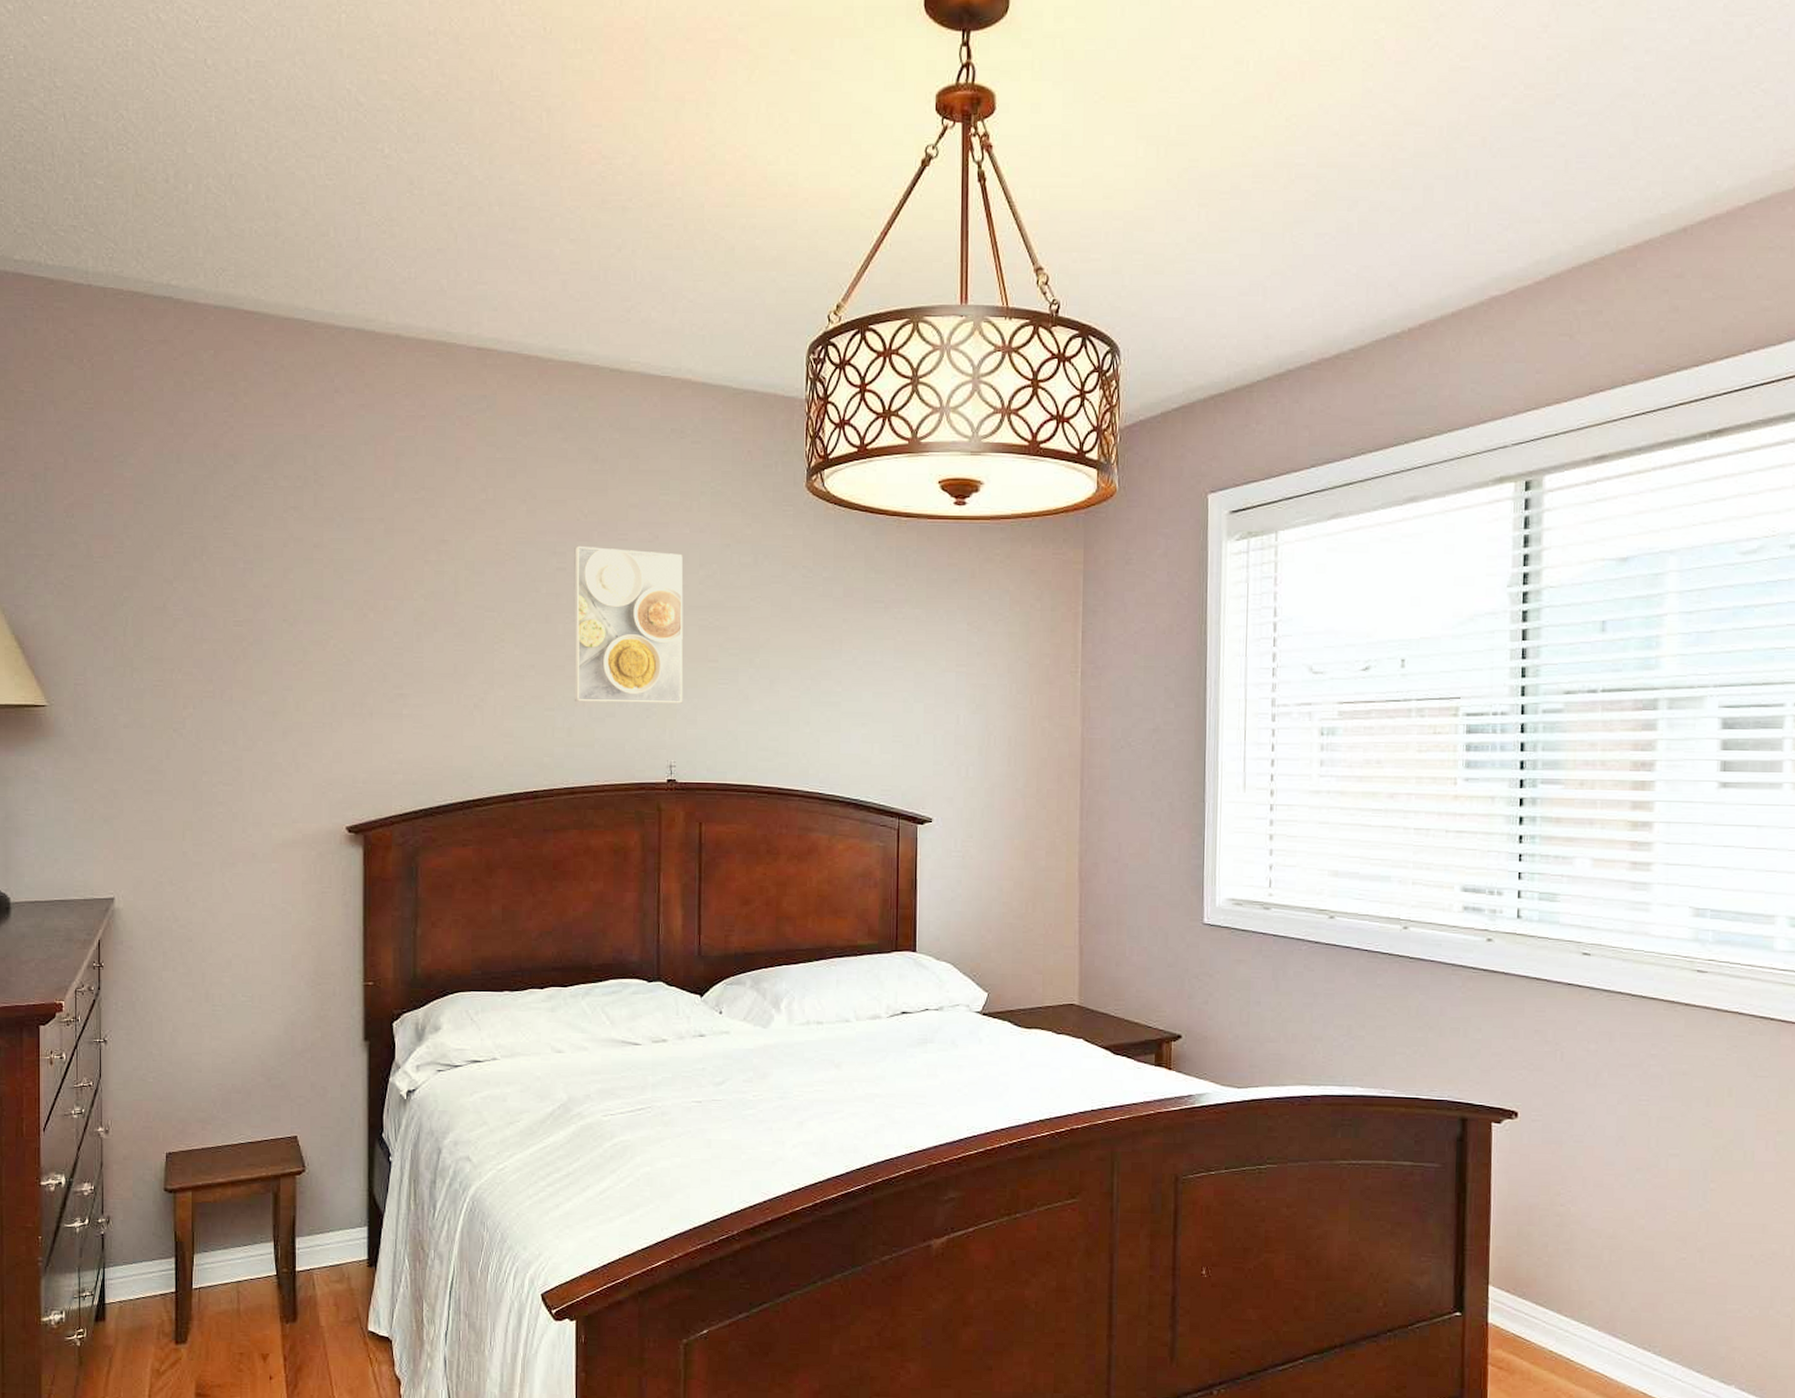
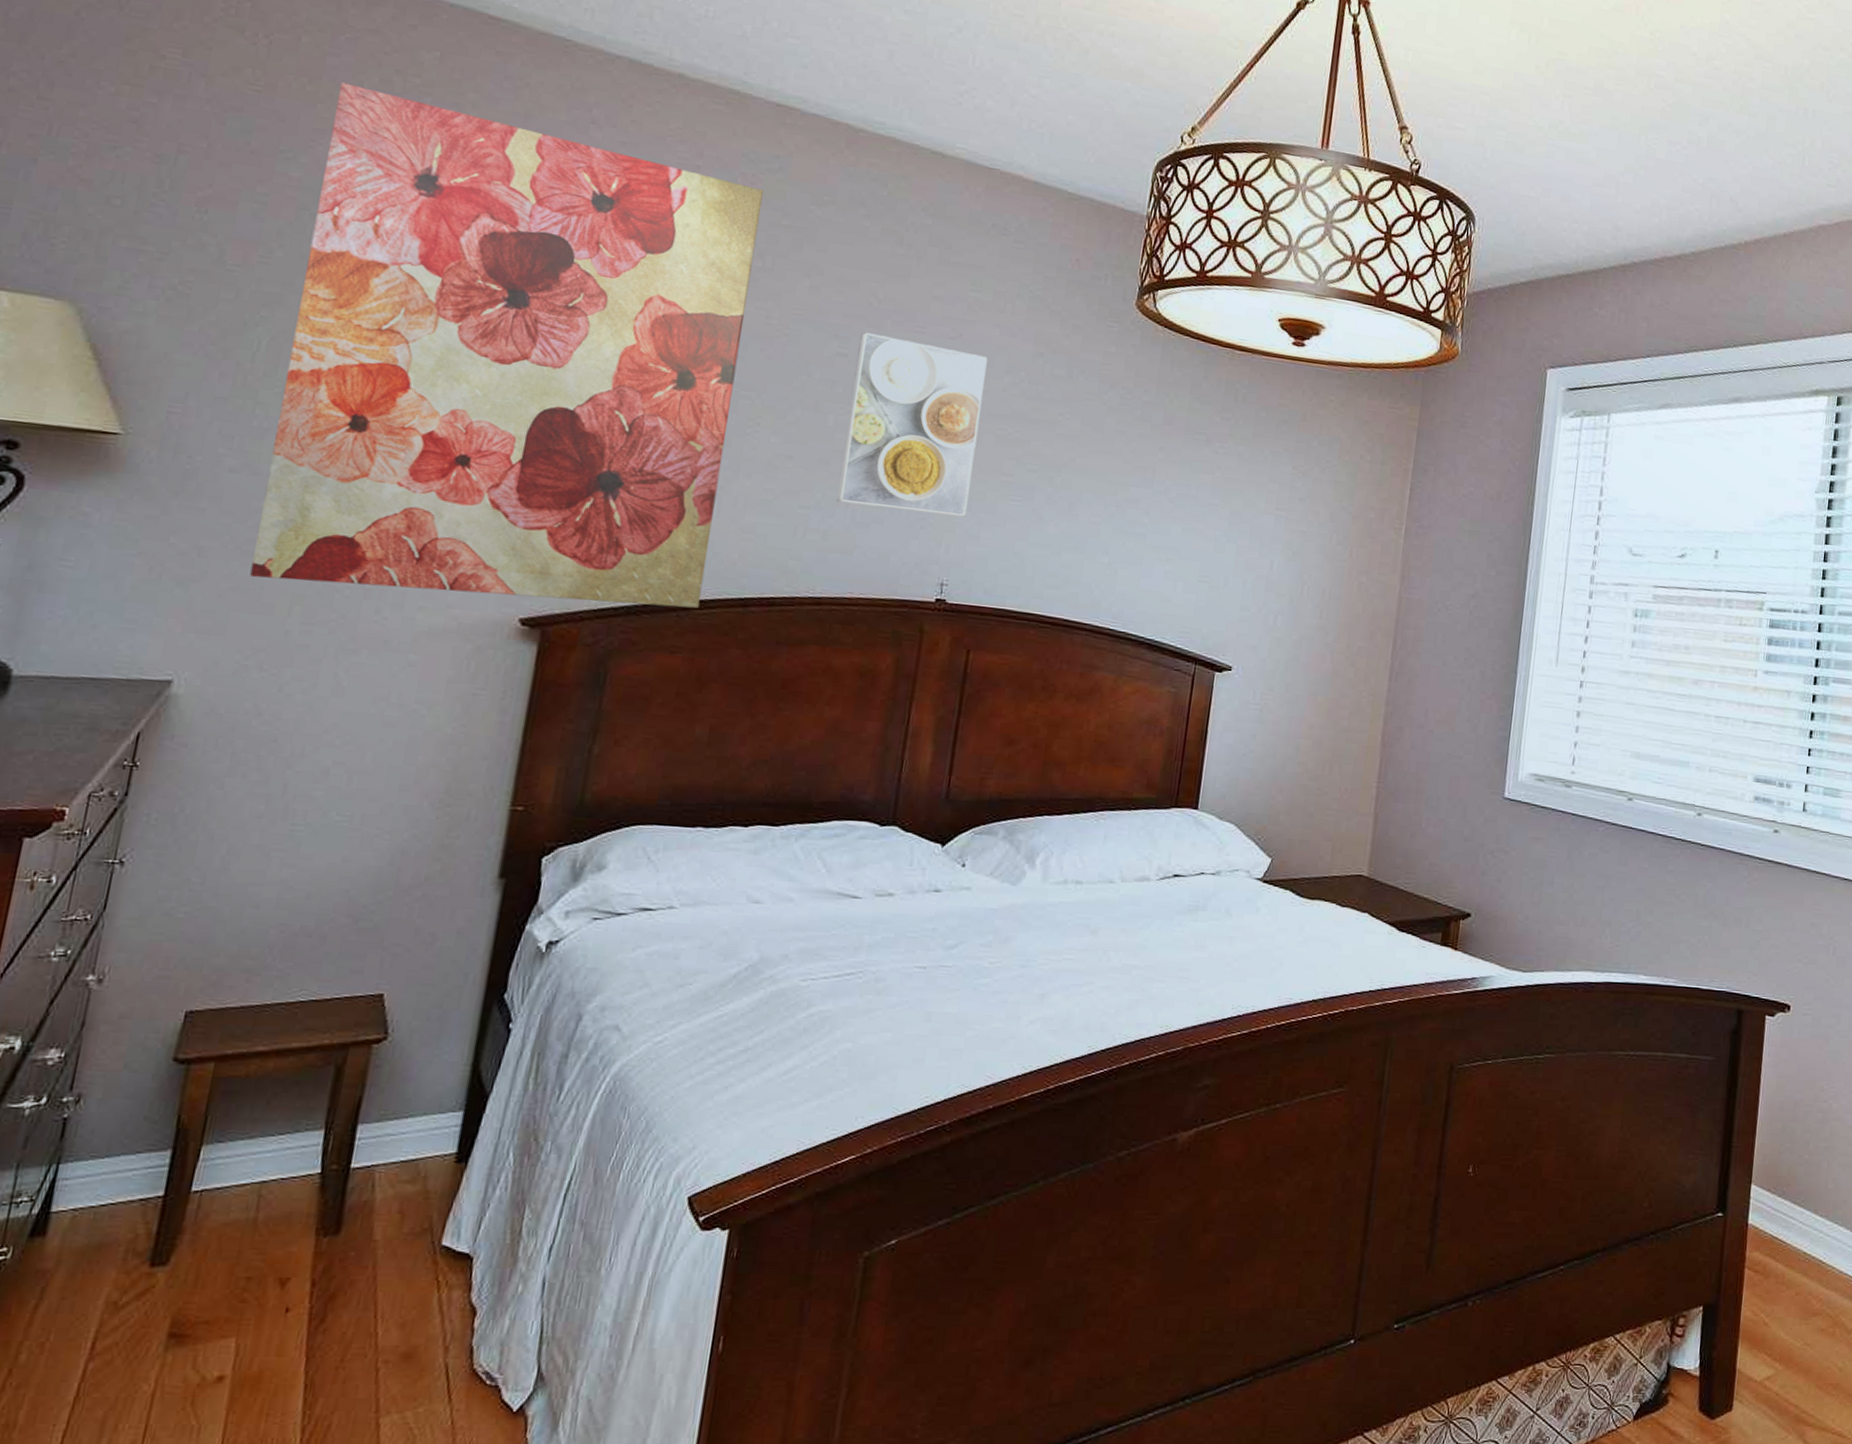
wall art: none [147,390,480,811] -> present [250,82,763,608]

